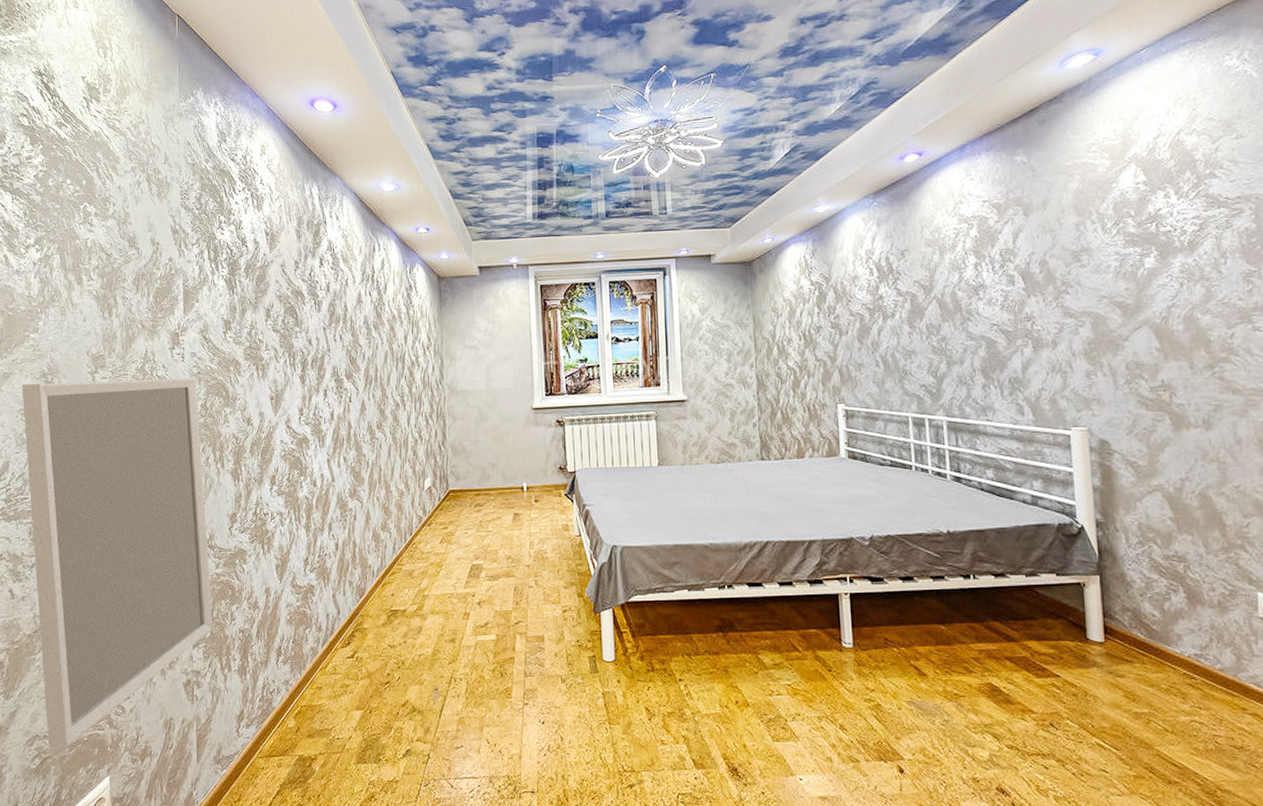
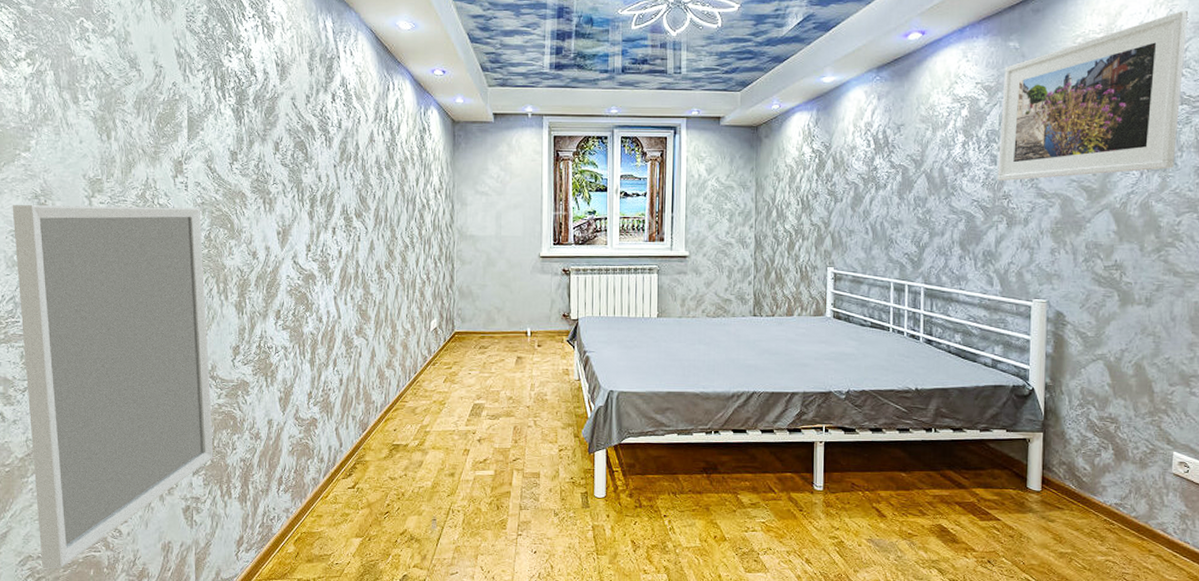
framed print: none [1013,109,1218,302] -> present [997,11,1188,181]

